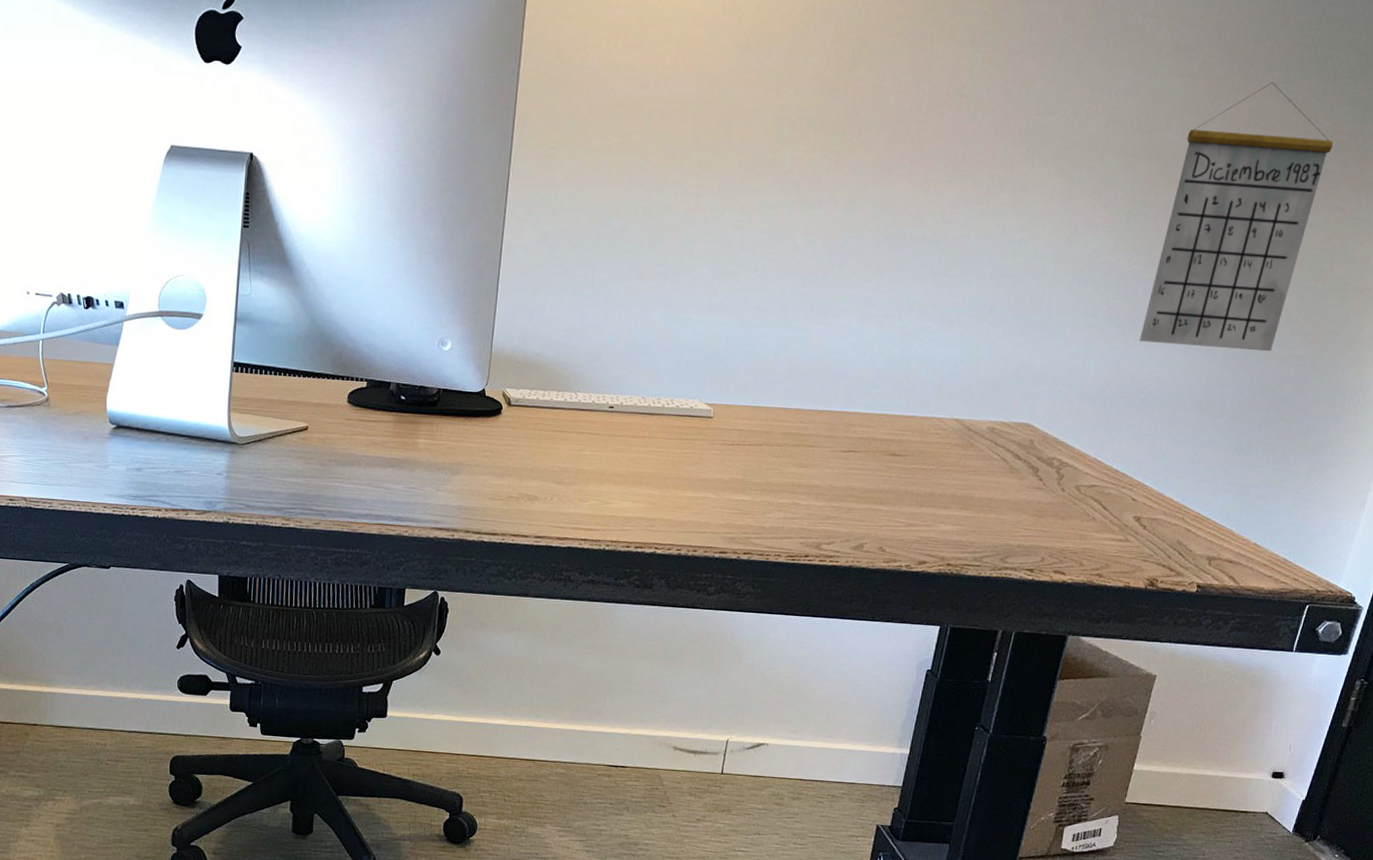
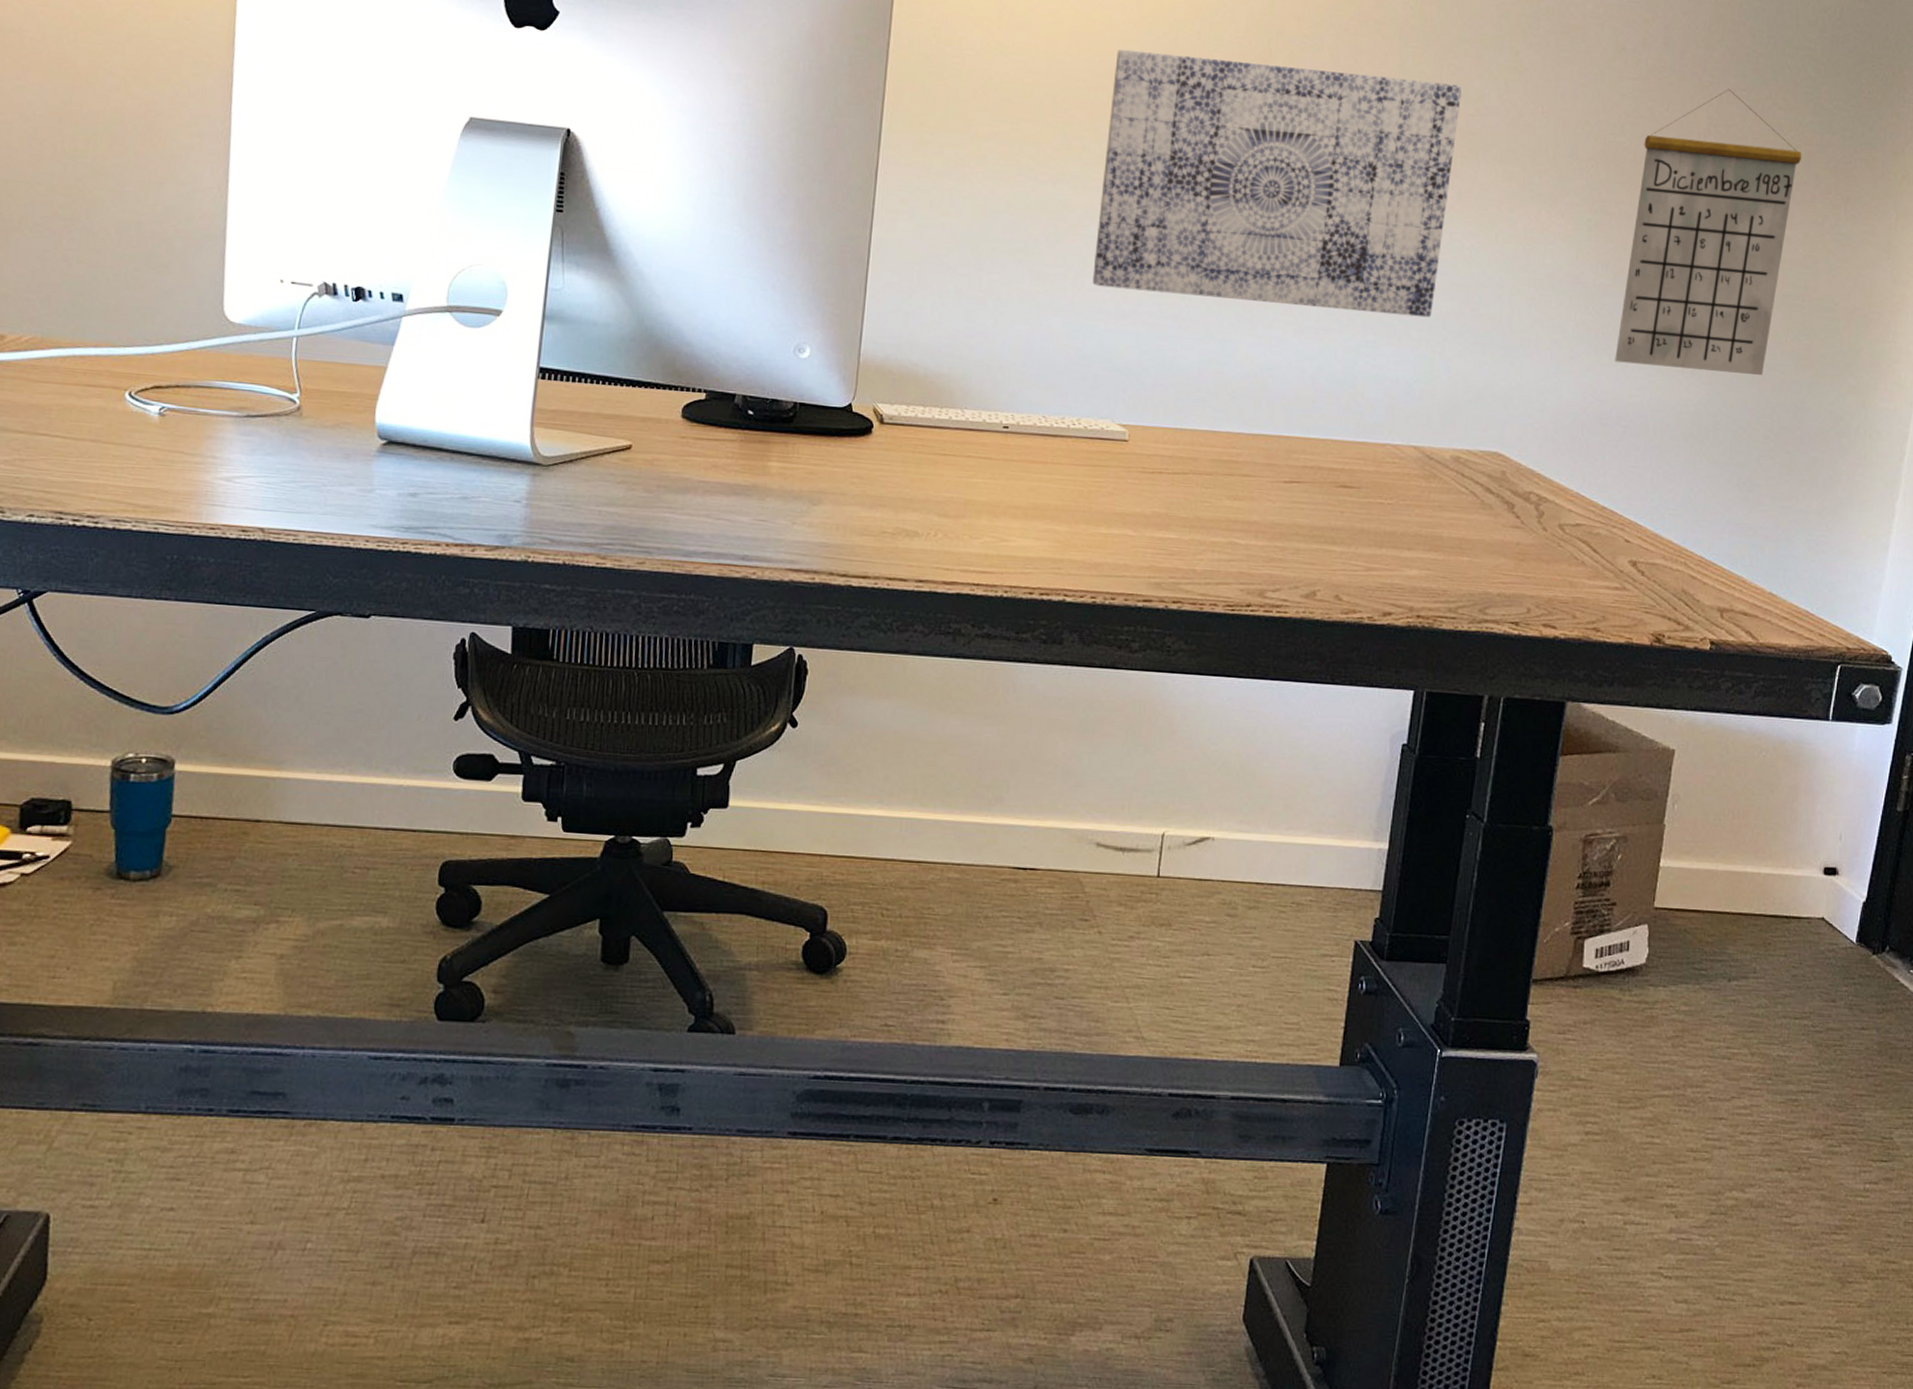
wall art: none [688,63,1025,305] -> present [1092,49,1461,318]

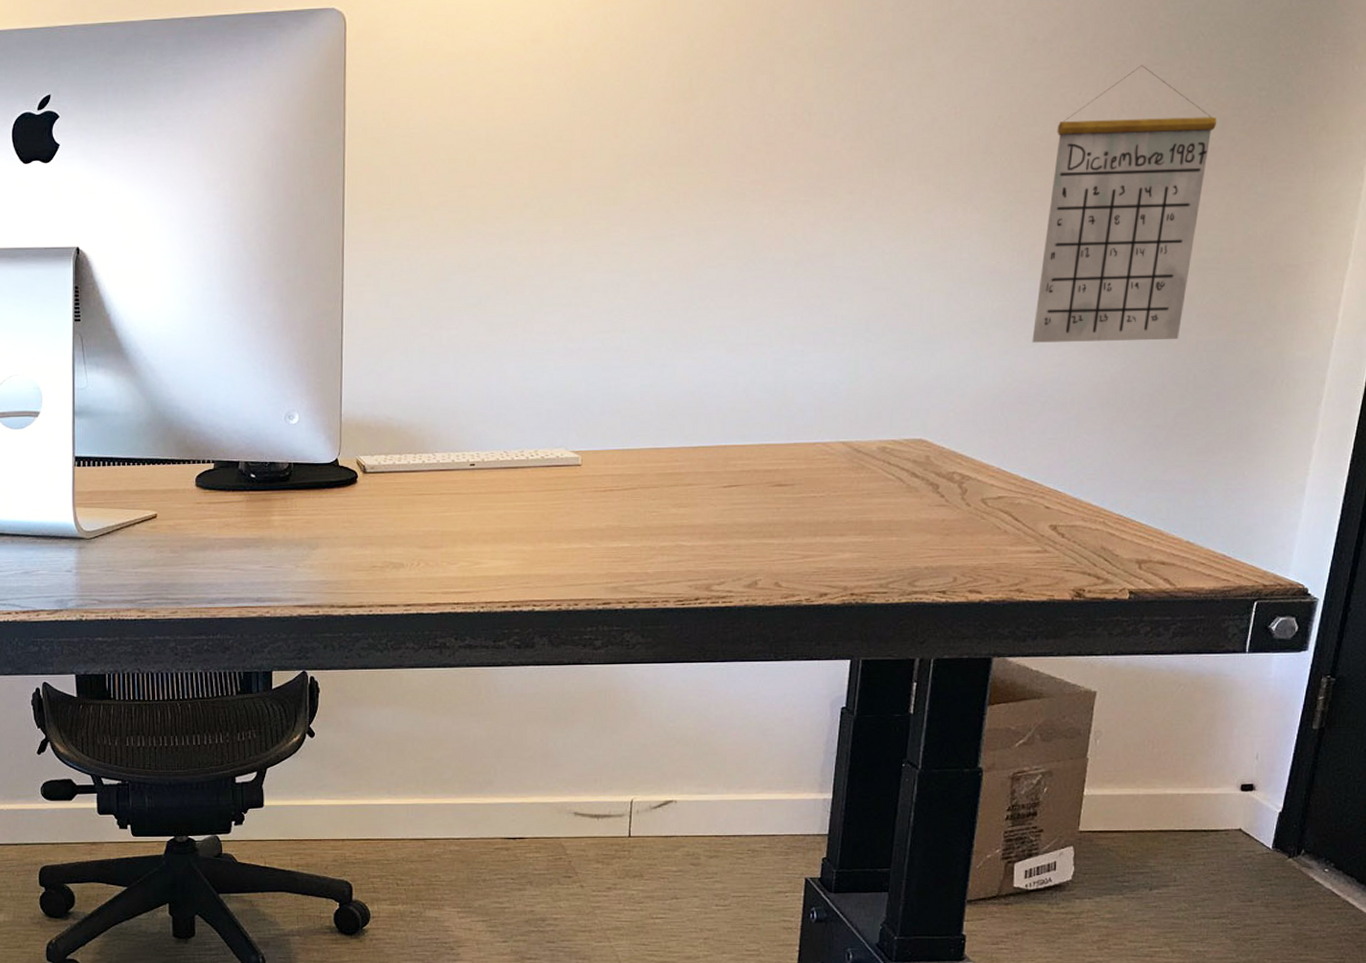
wall art: present [1092,49,1461,318] -> none [540,98,876,330]

